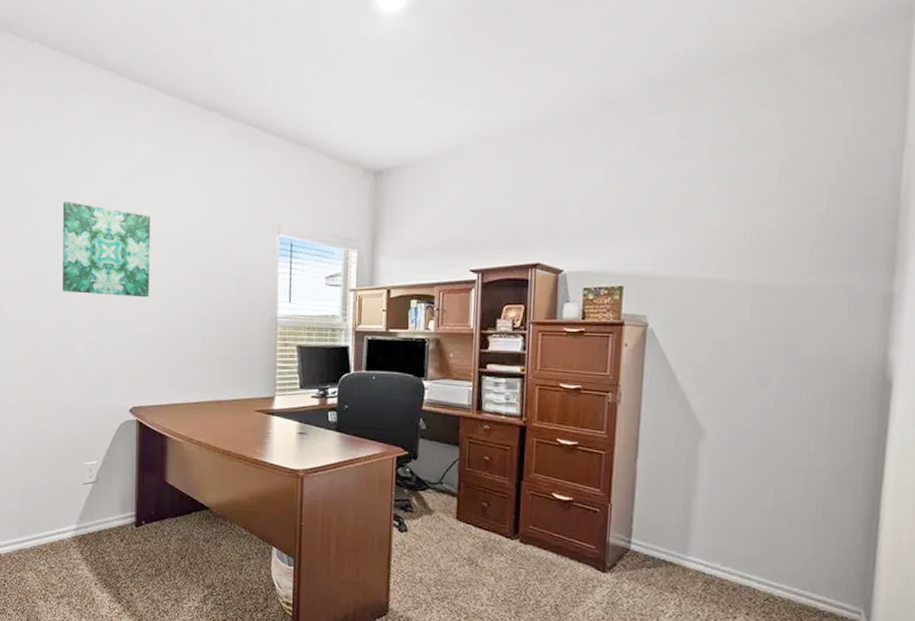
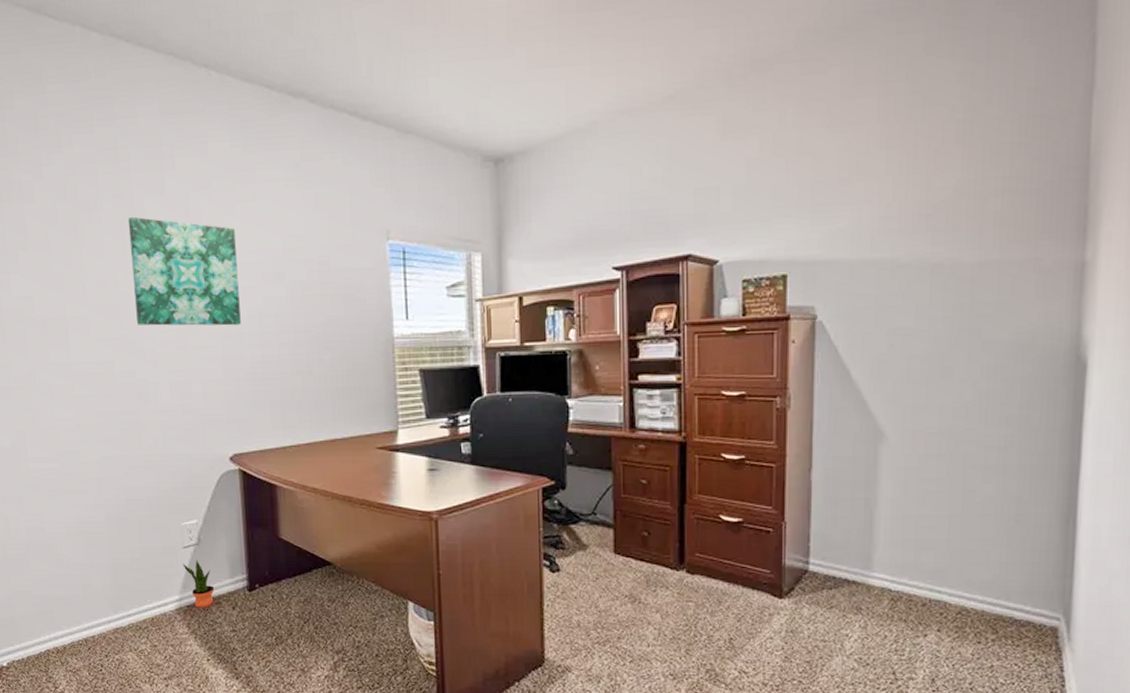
potted plant: none [81,496,107,538] -> present [182,560,215,608]

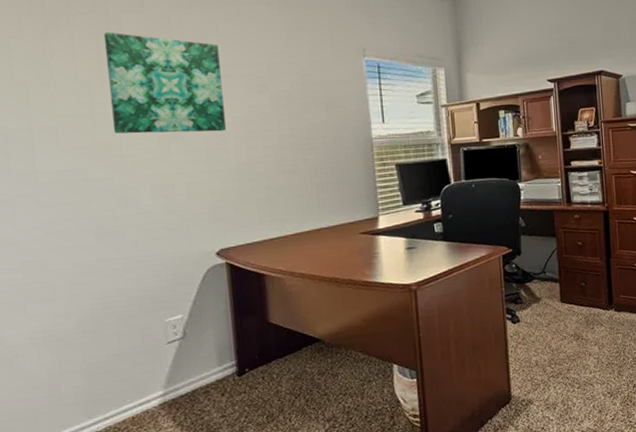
potted plant: present [182,560,215,608] -> none [166,353,202,400]

